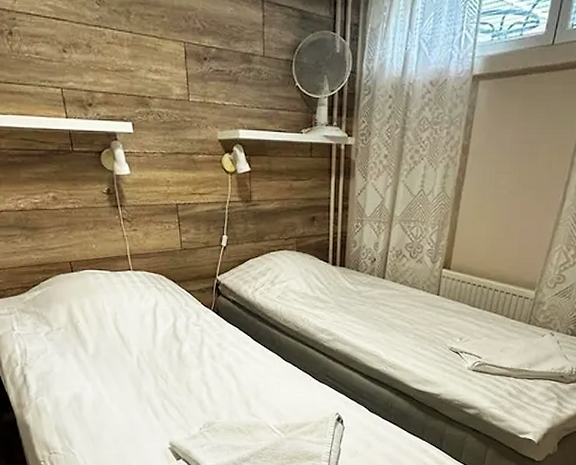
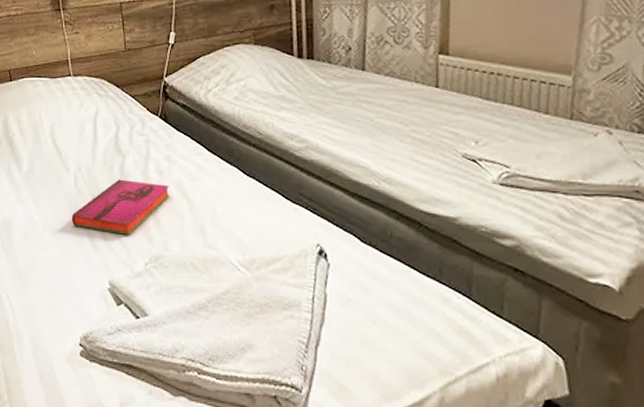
hardback book: none [135,362,221,406] -> present [71,179,170,235]

